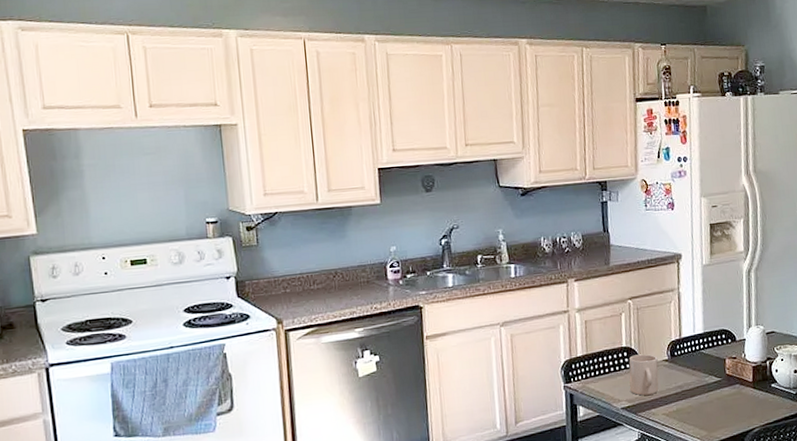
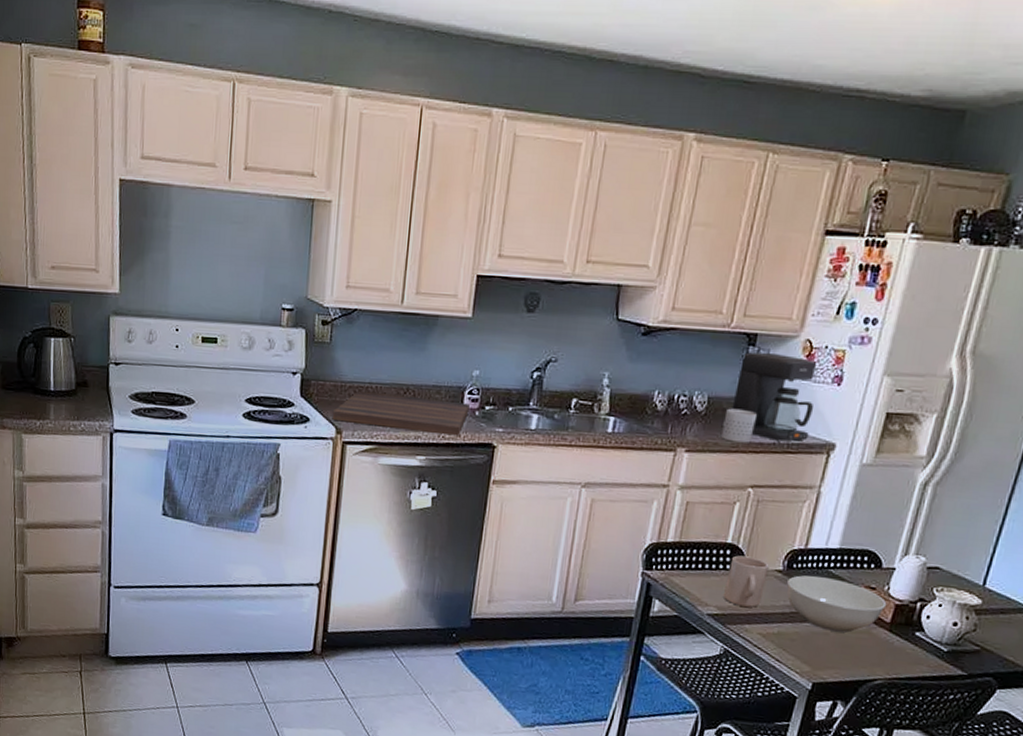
cutting board: none [270,275,394,313] -> present [332,390,470,436]
mug: none [597,240,622,267] -> present [721,408,758,443]
coffee maker: none [600,193,661,260] -> present [731,352,817,442]
bowl: none [674,357,747,399] -> present [786,575,887,633]

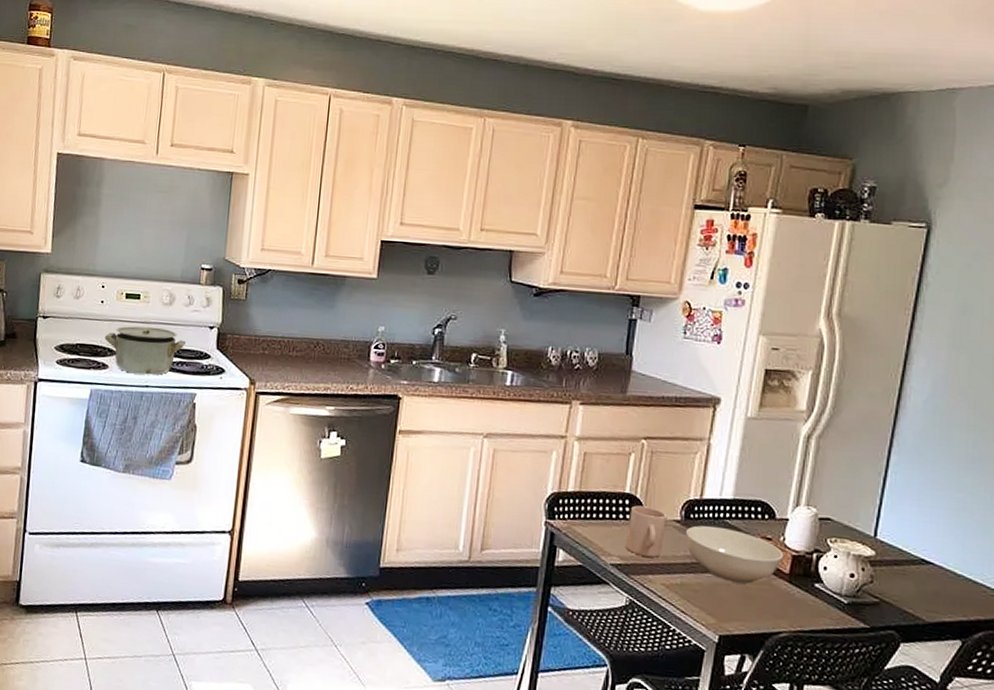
saucepan: none [182,372,268,425] -> present [105,326,187,376]
cutting board: present [332,390,470,436] -> none [246,344,376,388]
mug: present [721,408,758,443] -> none [613,363,646,397]
coffee maker: present [731,352,817,442] -> none [621,312,698,396]

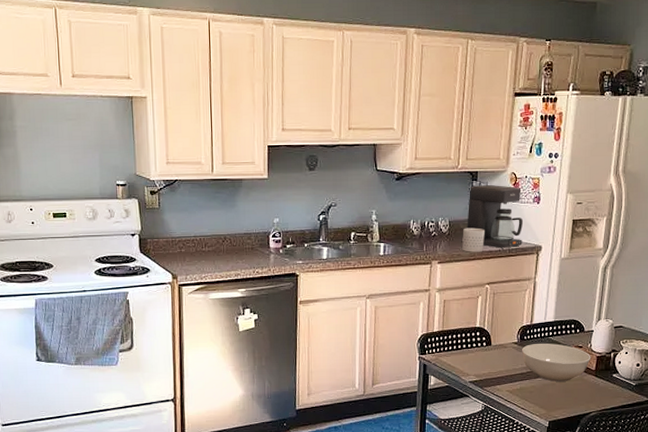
saucepan: present [105,326,187,376] -> none [40,240,113,282]
mug: none [613,363,646,397] -> present [462,227,486,252]
coffee maker: none [621,312,698,396] -> present [467,184,524,248]
cup: present [626,505,667,558] -> none [479,335,508,372]

